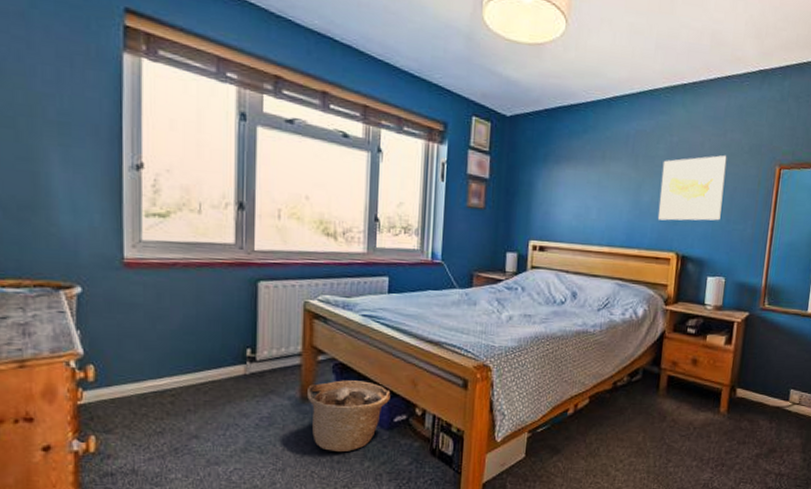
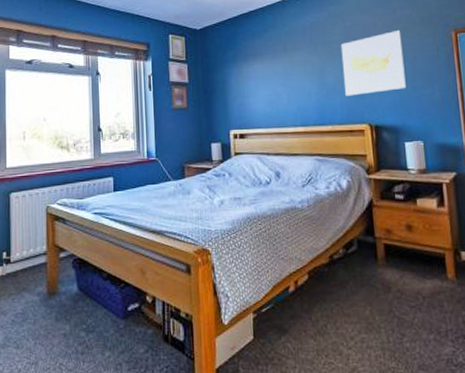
basket: present [307,380,391,452] -> none [53,273,123,343]

